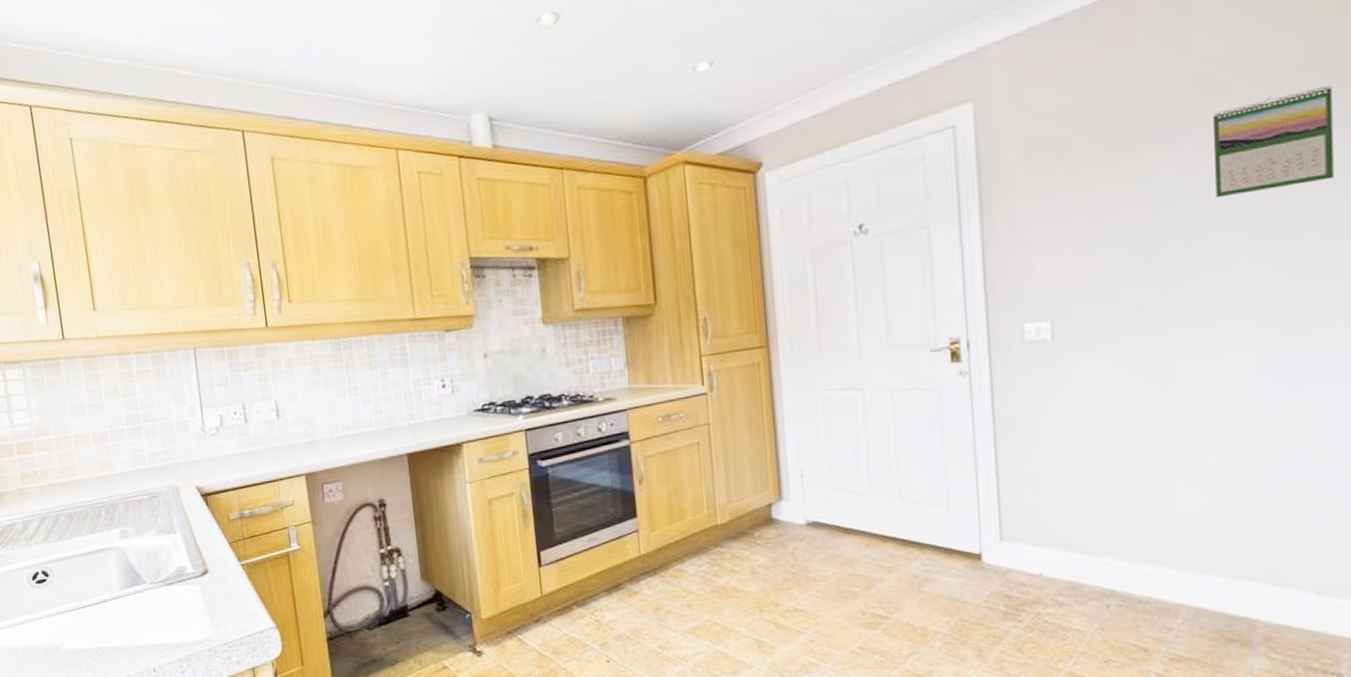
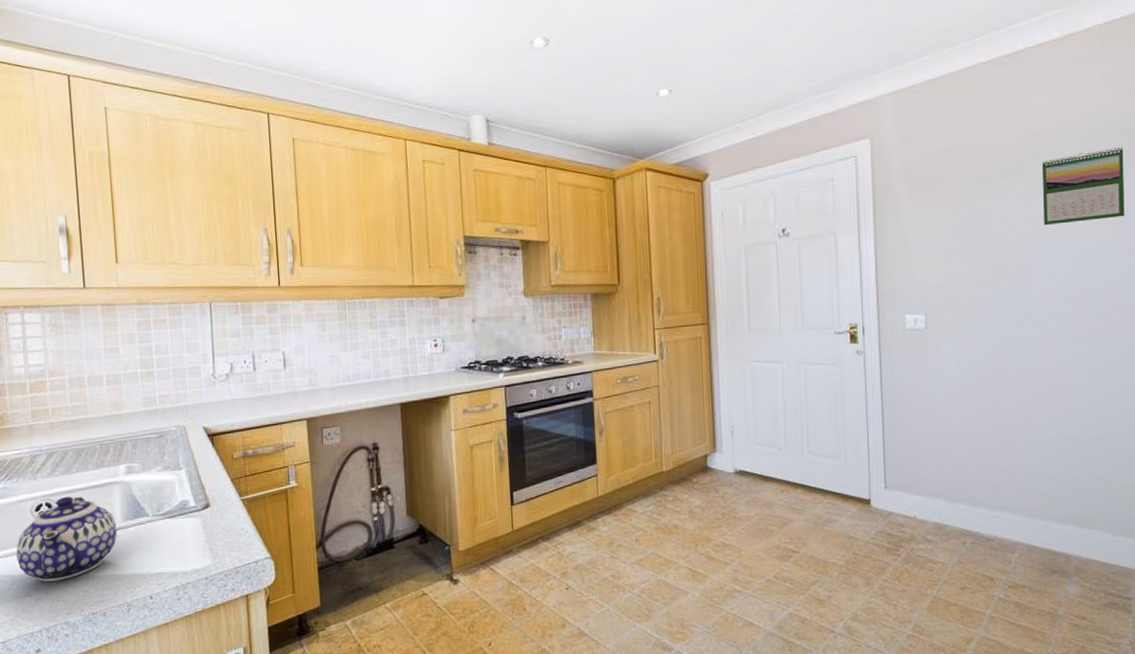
teapot: none [16,563,116,654] -> present [16,496,117,582]

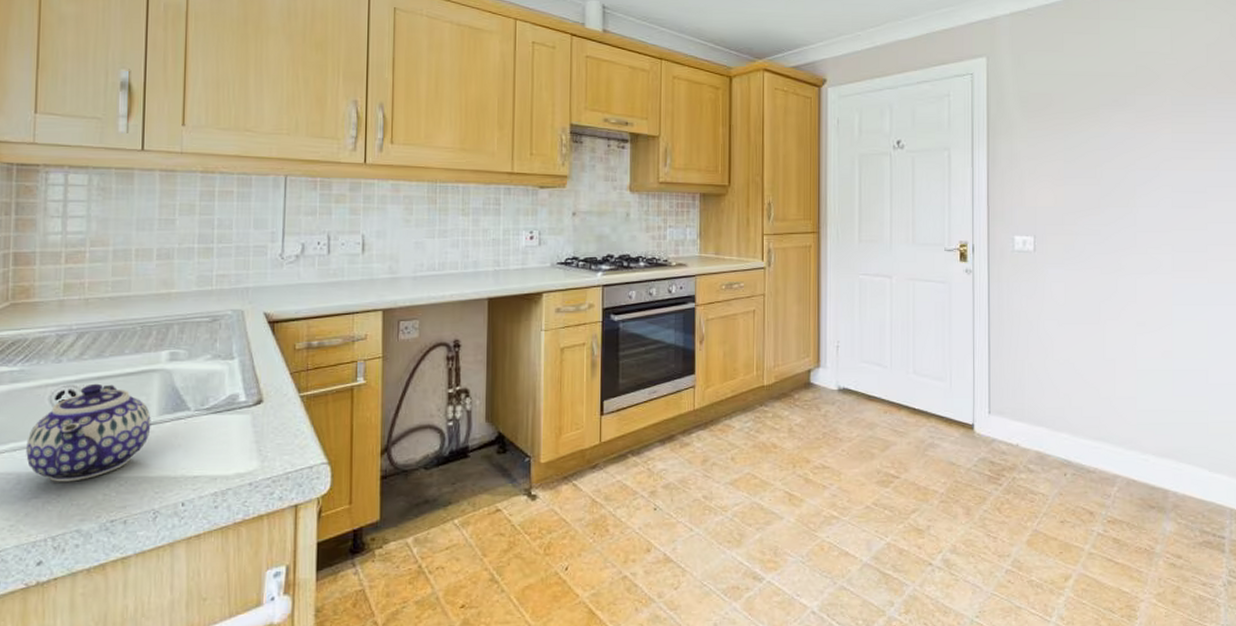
calendar: present [1042,146,1125,226] -> none [1149,85,1224,156]

